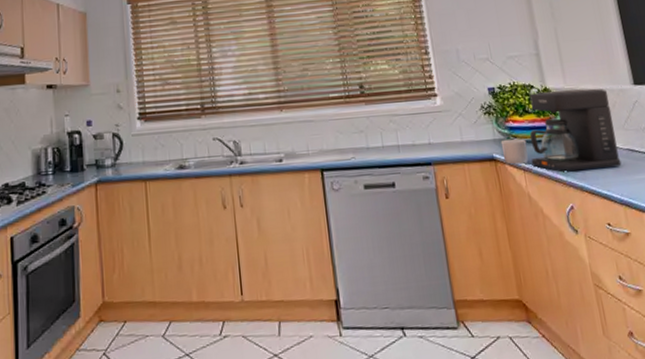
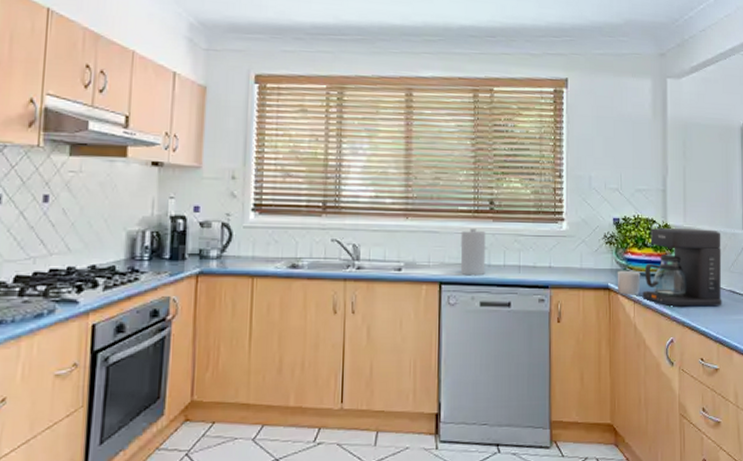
paper towel holder: none [335,113,365,161] -> present [460,229,486,276]

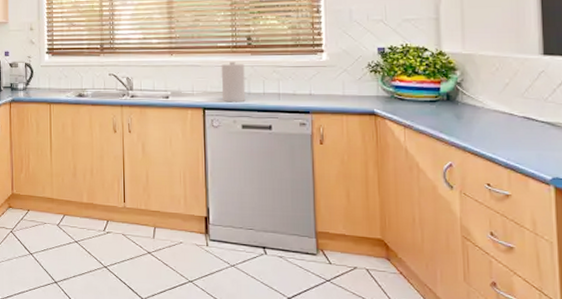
mug: present [617,270,641,295] -> none [383,97,412,121]
coffee maker: present [642,227,722,307] -> none [413,54,514,133]

